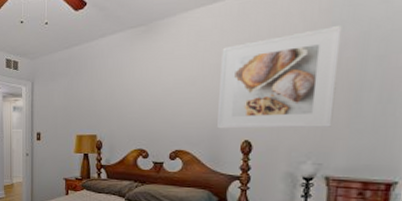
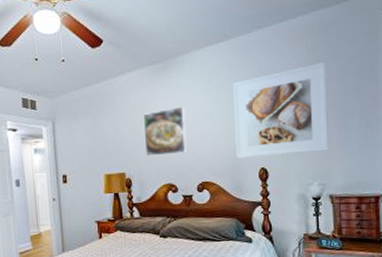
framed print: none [118,71,165,121] -> present [142,106,187,157]

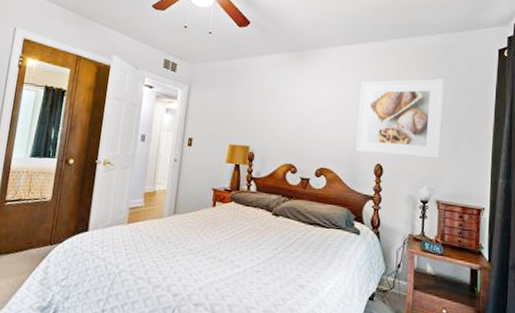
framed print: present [142,106,187,157] -> none [271,94,315,138]

